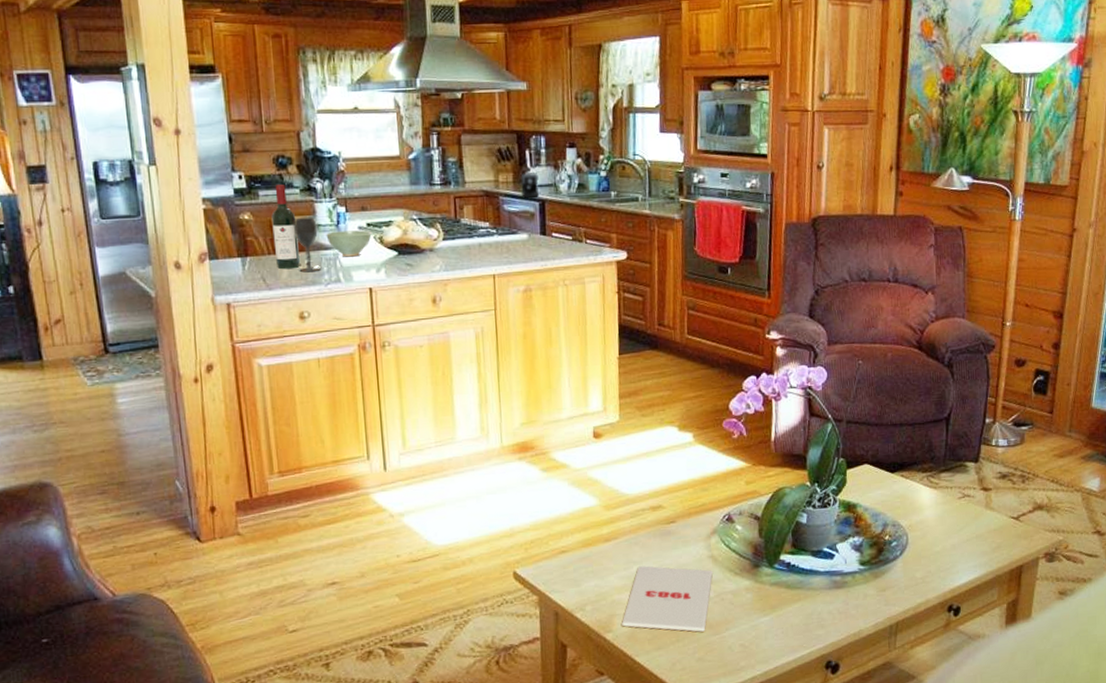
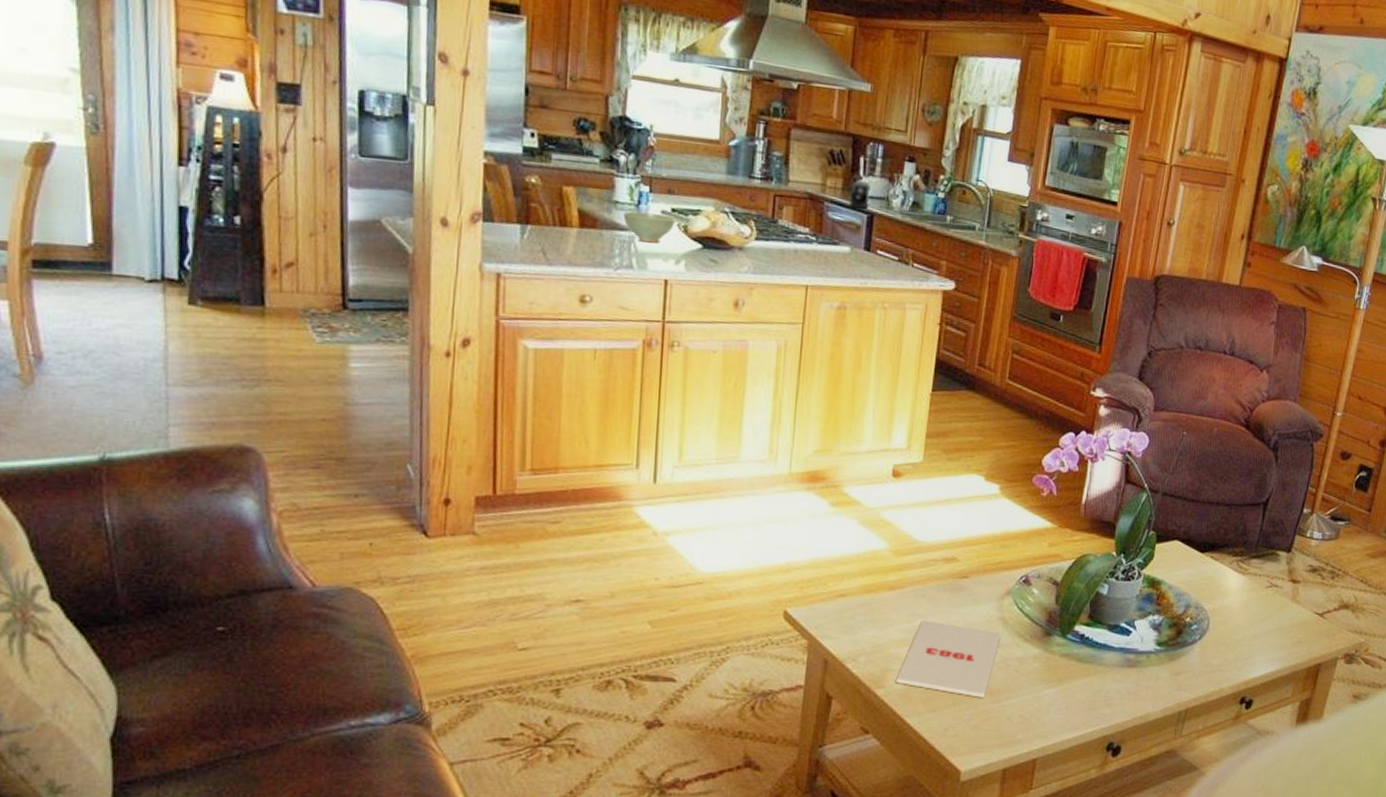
wine bottle: present [271,185,300,270] -> none [560,150,591,246]
wine glass: present [294,217,321,273] -> none [586,190,615,253]

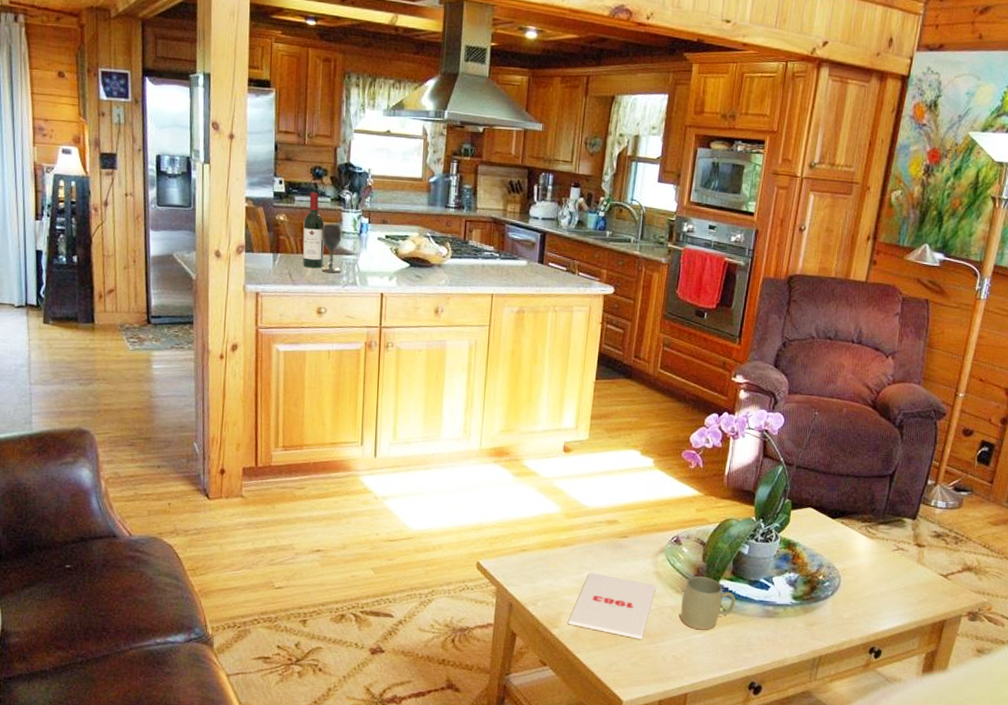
wine bottle: none [560,150,591,246] -> present [302,192,325,269]
wine glass: none [586,190,615,253] -> present [321,223,342,274]
bowl: present [623,211,676,243] -> none [349,239,389,264]
coffee maker: present [849,180,892,210] -> none [526,205,561,230]
mug: none [1029,622,1094,684] -> present [680,576,736,630]

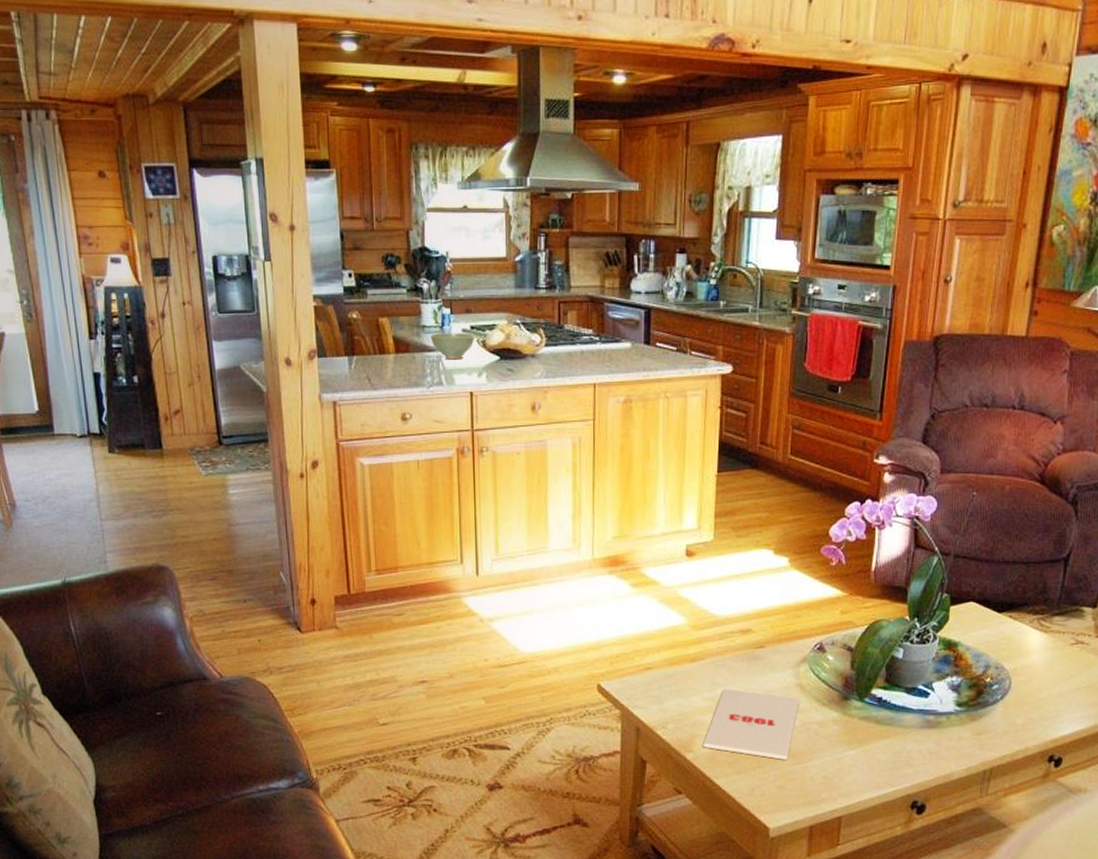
wine bottle: present [302,192,325,269] -> none [378,284,404,370]
wine glass: present [321,223,342,274] -> none [400,317,424,374]
bowl: none [349,239,389,264] -> present [430,333,475,360]
mug: present [680,576,736,630] -> none [829,687,892,746]

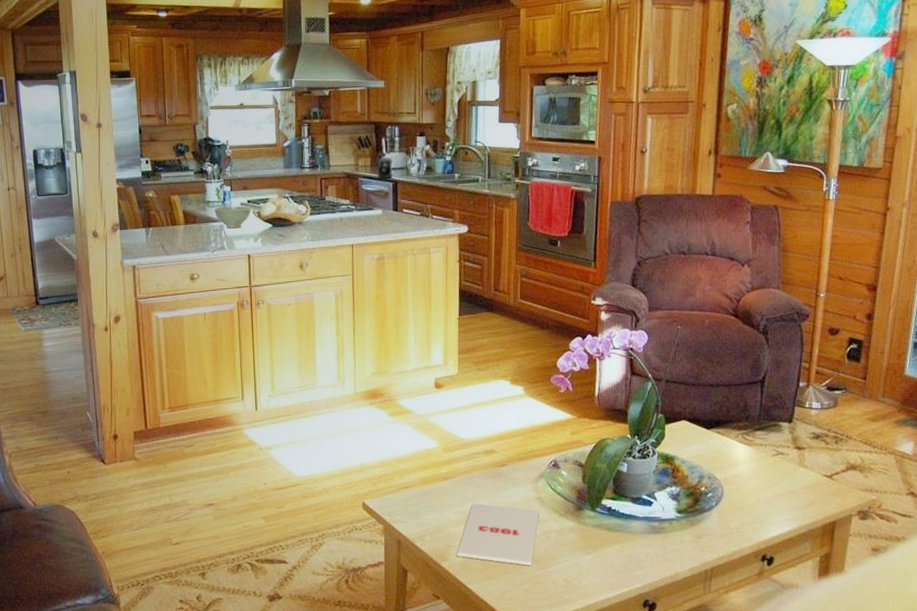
coffee maker: none [627,277,667,306] -> present [377,157,411,180]

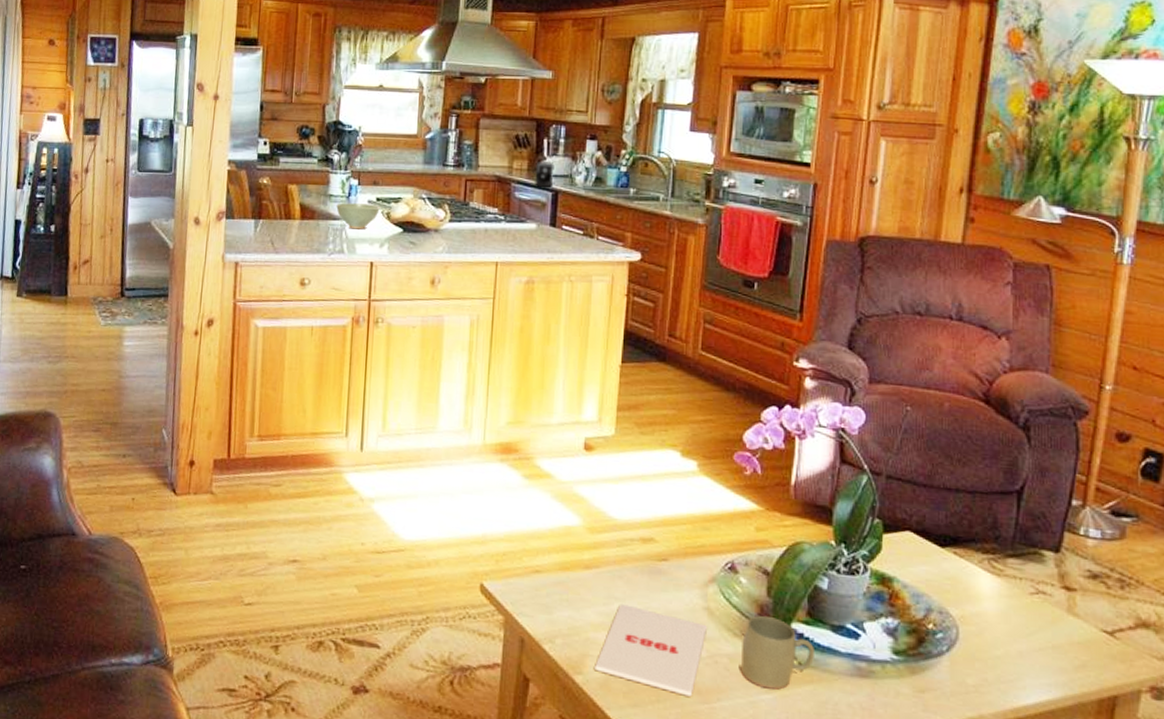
mug: none [566,498,621,552] -> present [741,616,816,690]

